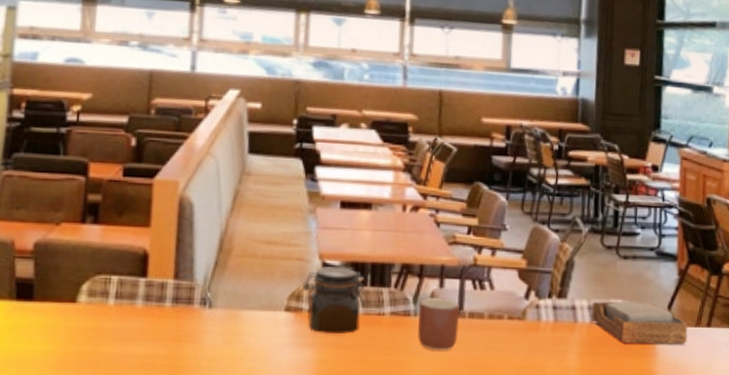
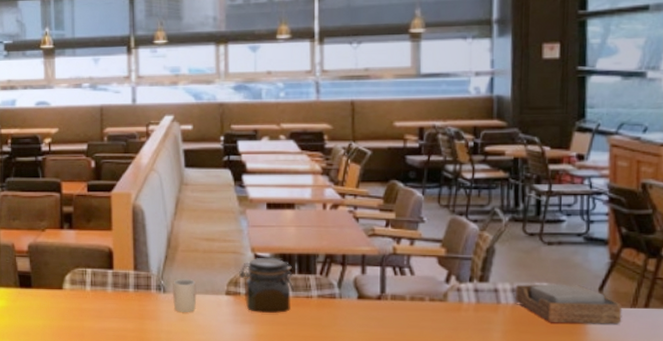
mug: none [219,290,251,333] -> present [172,278,197,312]
mug: present [418,296,460,351] -> none [343,282,382,328]

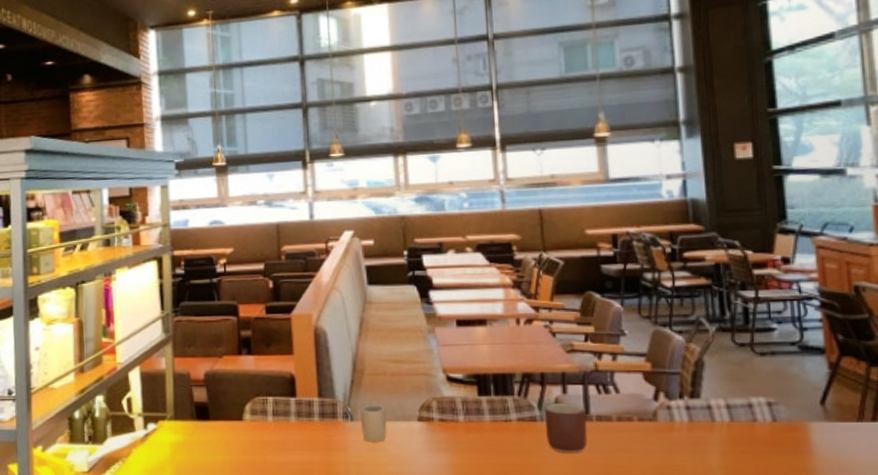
jar: present [239,257,295,313] -> none [431,378,493,440]
mug: none [343,282,382,328] -> present [544,402,588,453]
napkin holder: present [514,283,622,325] -> none [729,397,849,442]

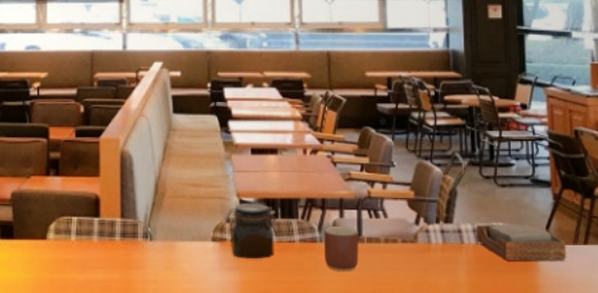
mug: present [360,404,387,442] -> none [159,225,183,260]
jar: none [431,378,493,440] -> present [225,202,279,259]
napkin holder: none [729,397,849,442] -> present [475,223,567,261]

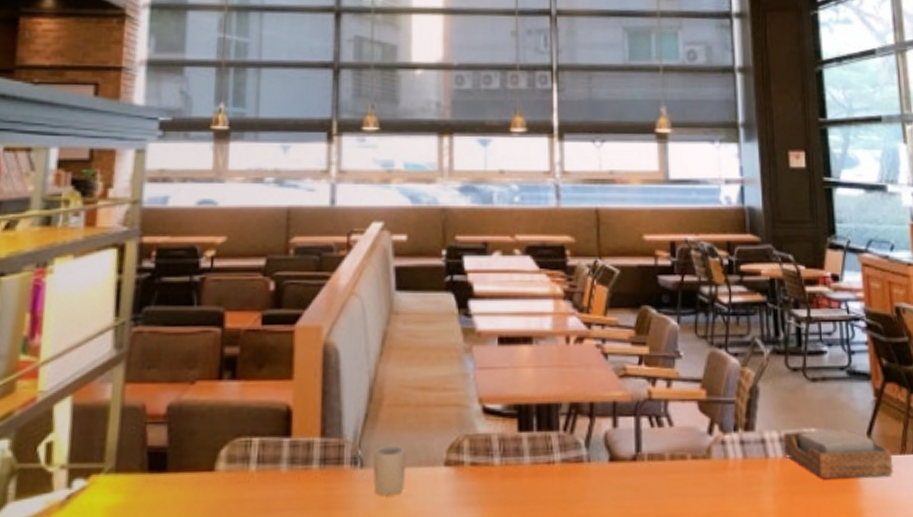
mug: none [159,225,183,260] -> present [372,445,406,495]
jar: present [225,202,279,259] -> none [463,409,534,489]
mug: present [323,225,359,272] -> none [592,438,638,502]

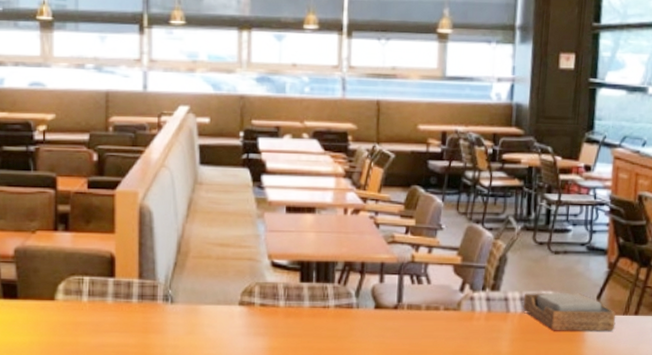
mug: present [372,445,406,495] -> none [180,287,208,325]

